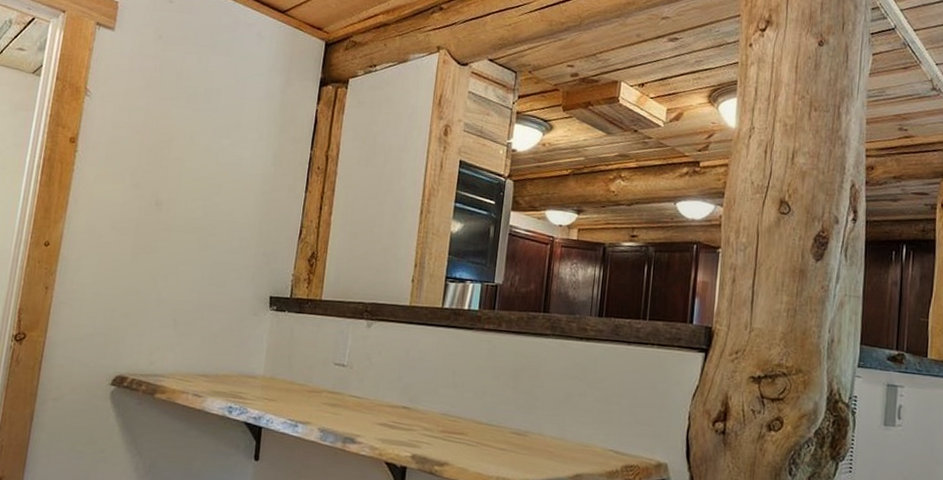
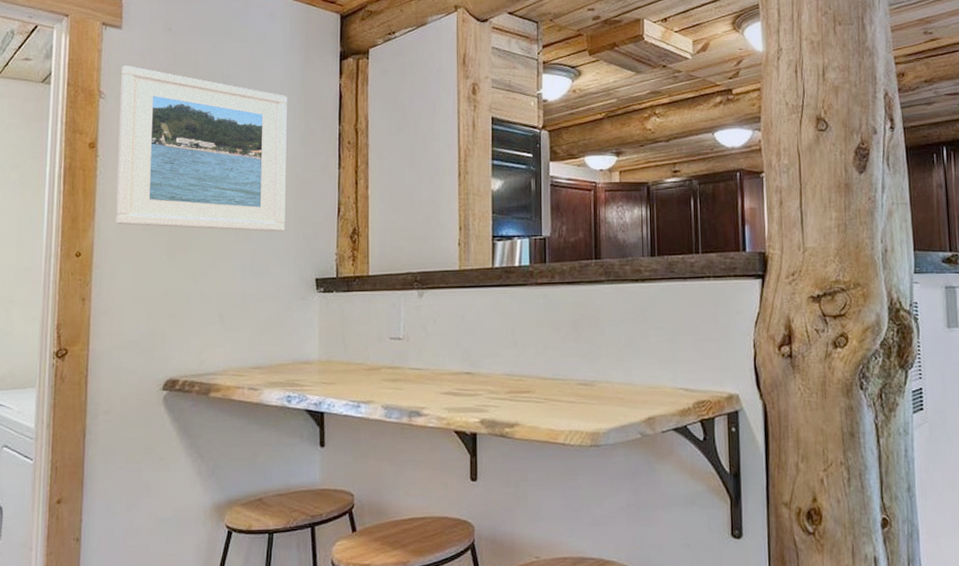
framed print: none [86,66,264,247] -> present [116,65,287,232]

